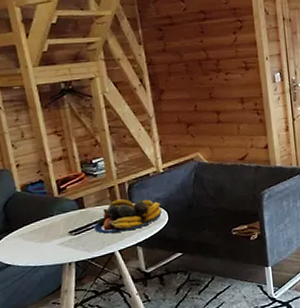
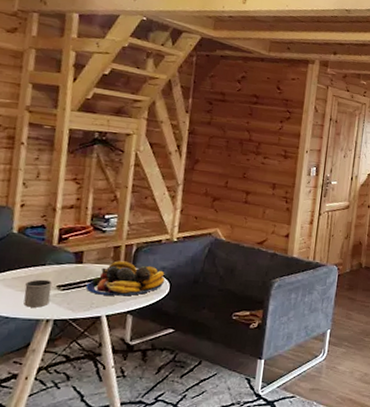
mug: none [42,228,67,255] -> present [23,279,53,308]

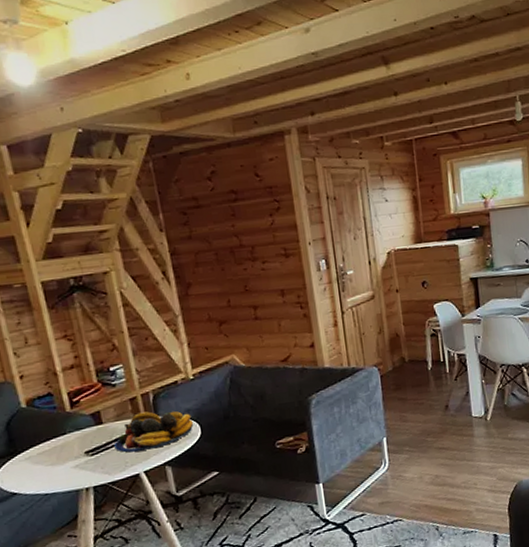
mug: present [23,279,53,308] -> none [52,448,83,480]

